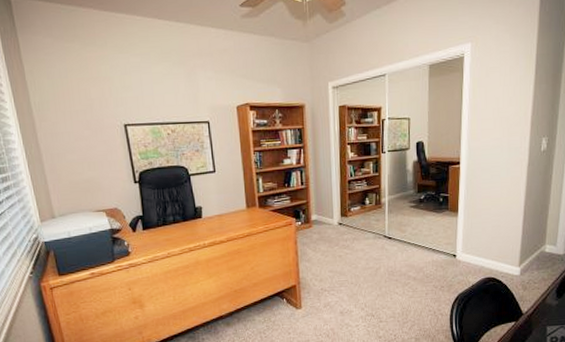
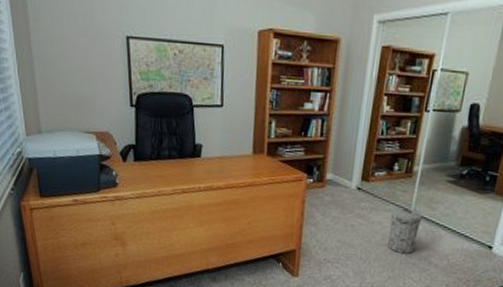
trash can: none [370,234,396,273] -> present [387,207,423,254]

